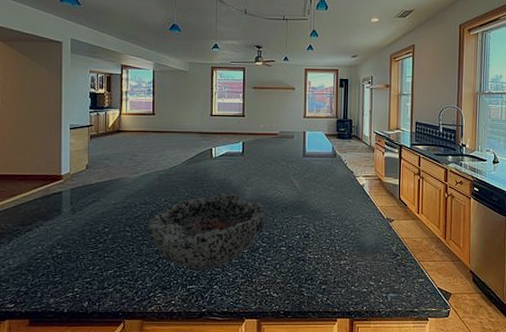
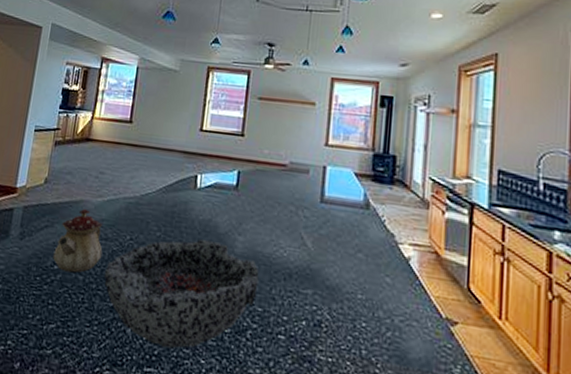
teapot: none [103,184,144,232] -> present [53,209,103,273]

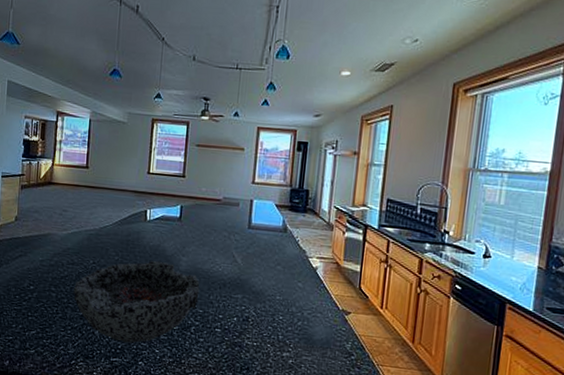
teapot: present [53,209,103,273] -> none [28,240,71,291]

